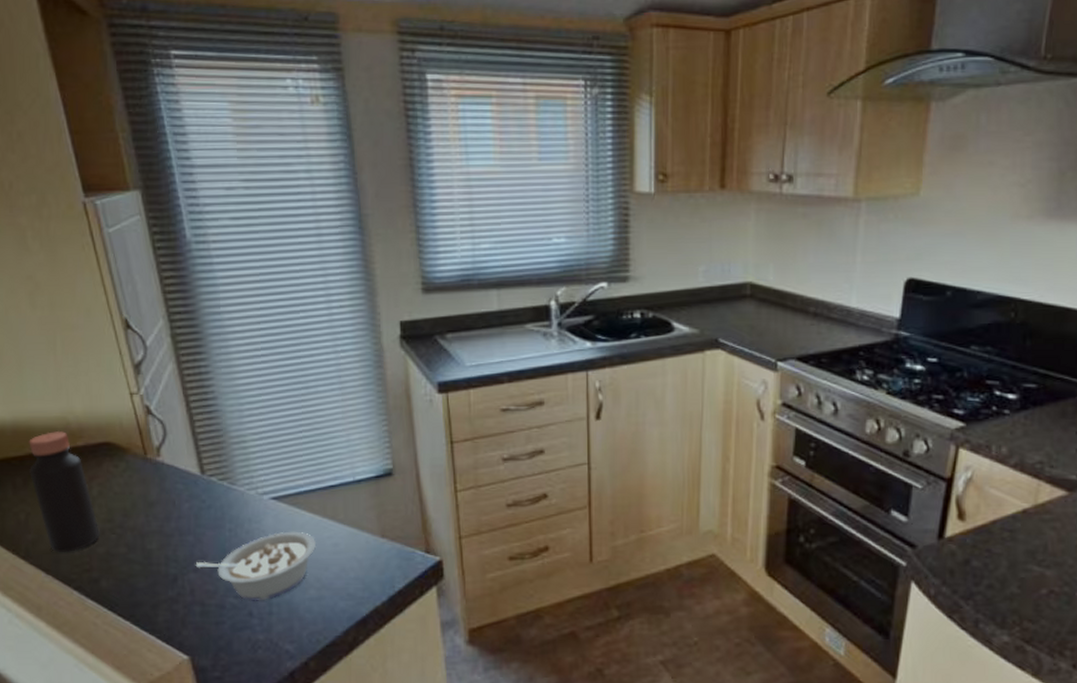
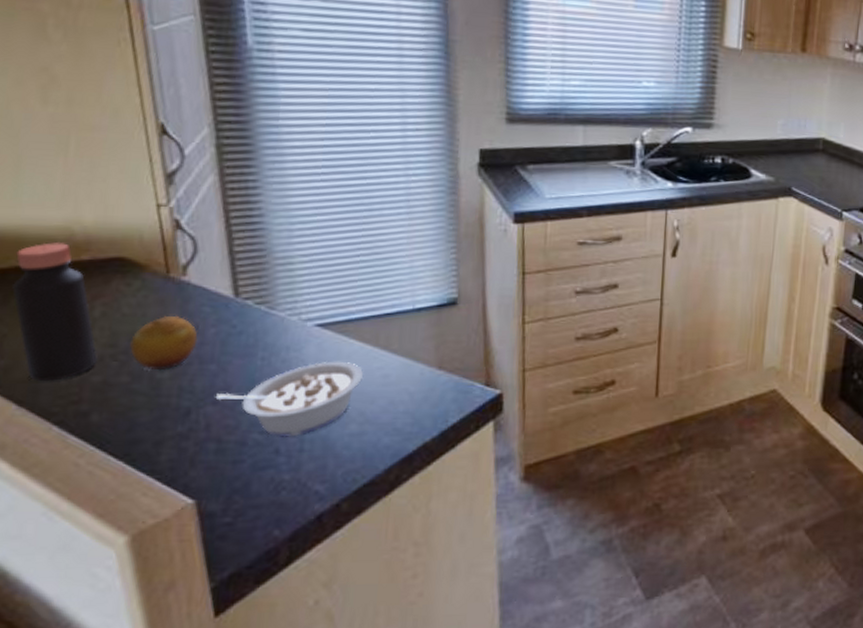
fruit: none [123,492,176,542] -> present [130,315,198,371]

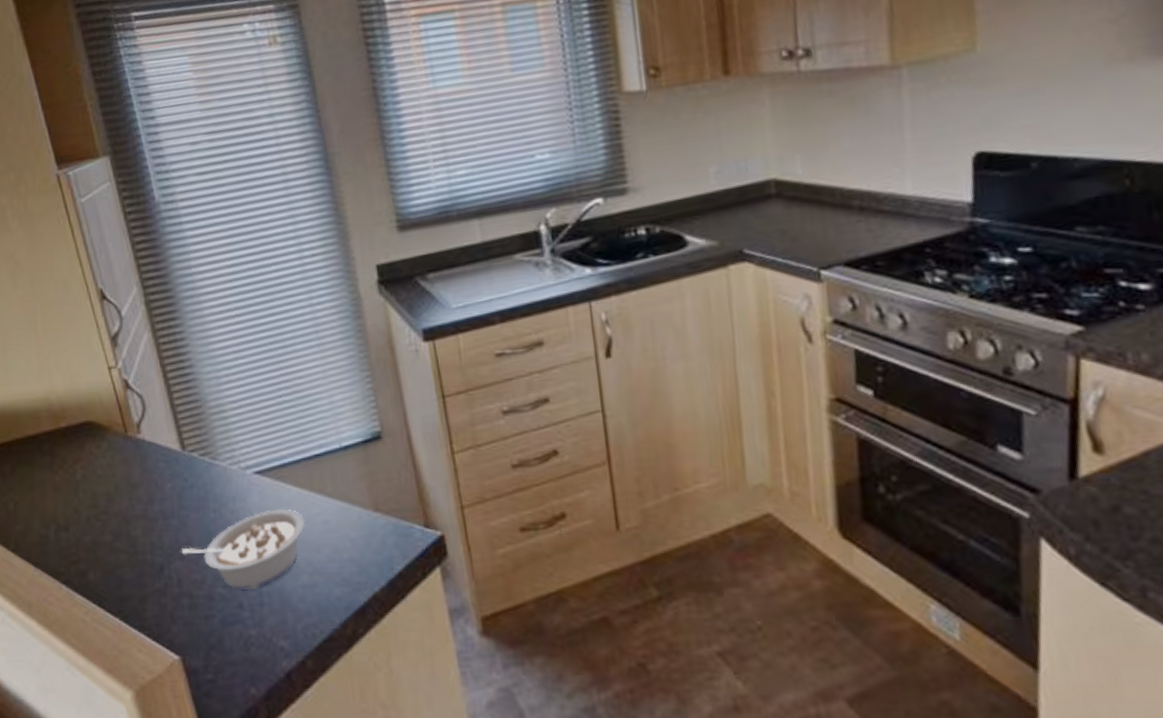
bottle: present [12,242,99,382] -> none [15,413,86,544]
fruit: present [130,315,198,371] -> none [107,473,159,528]

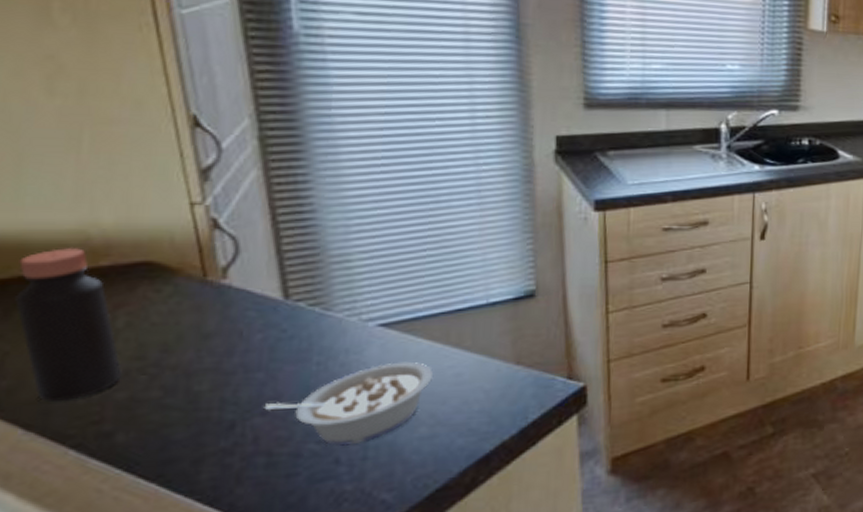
bottle: none [15,413,86,544] -> present [15,248,124,402]

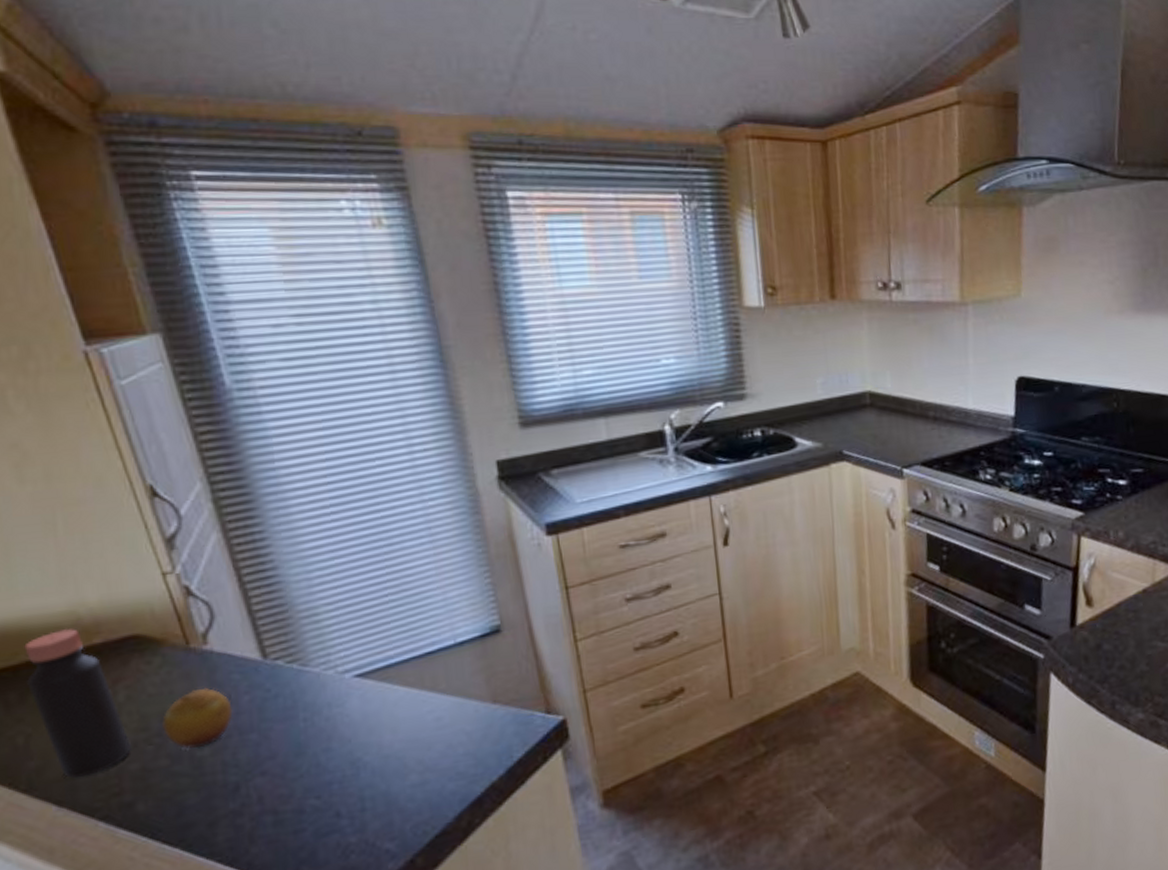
fruit: none [161,321,242,383] -> present [162,687,233,749]
legume: present [263,361,434,446] -> none [262,710,416,800]

